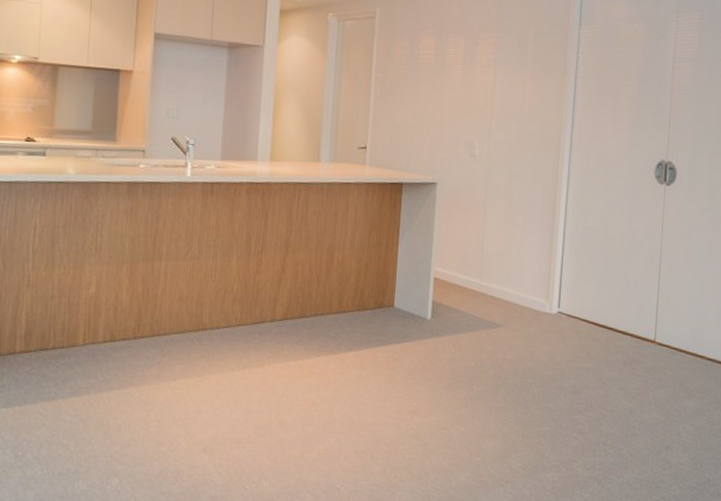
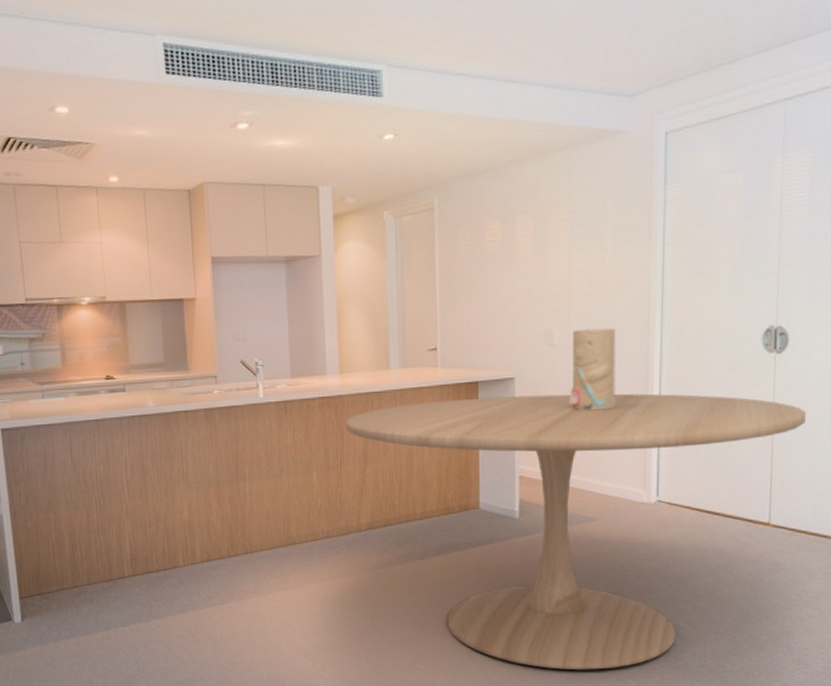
dining table: none [270,197,689,477] -> present [345,393,806,670]
vase: none [485,144,531,222] -> present [570,328,616,411]

